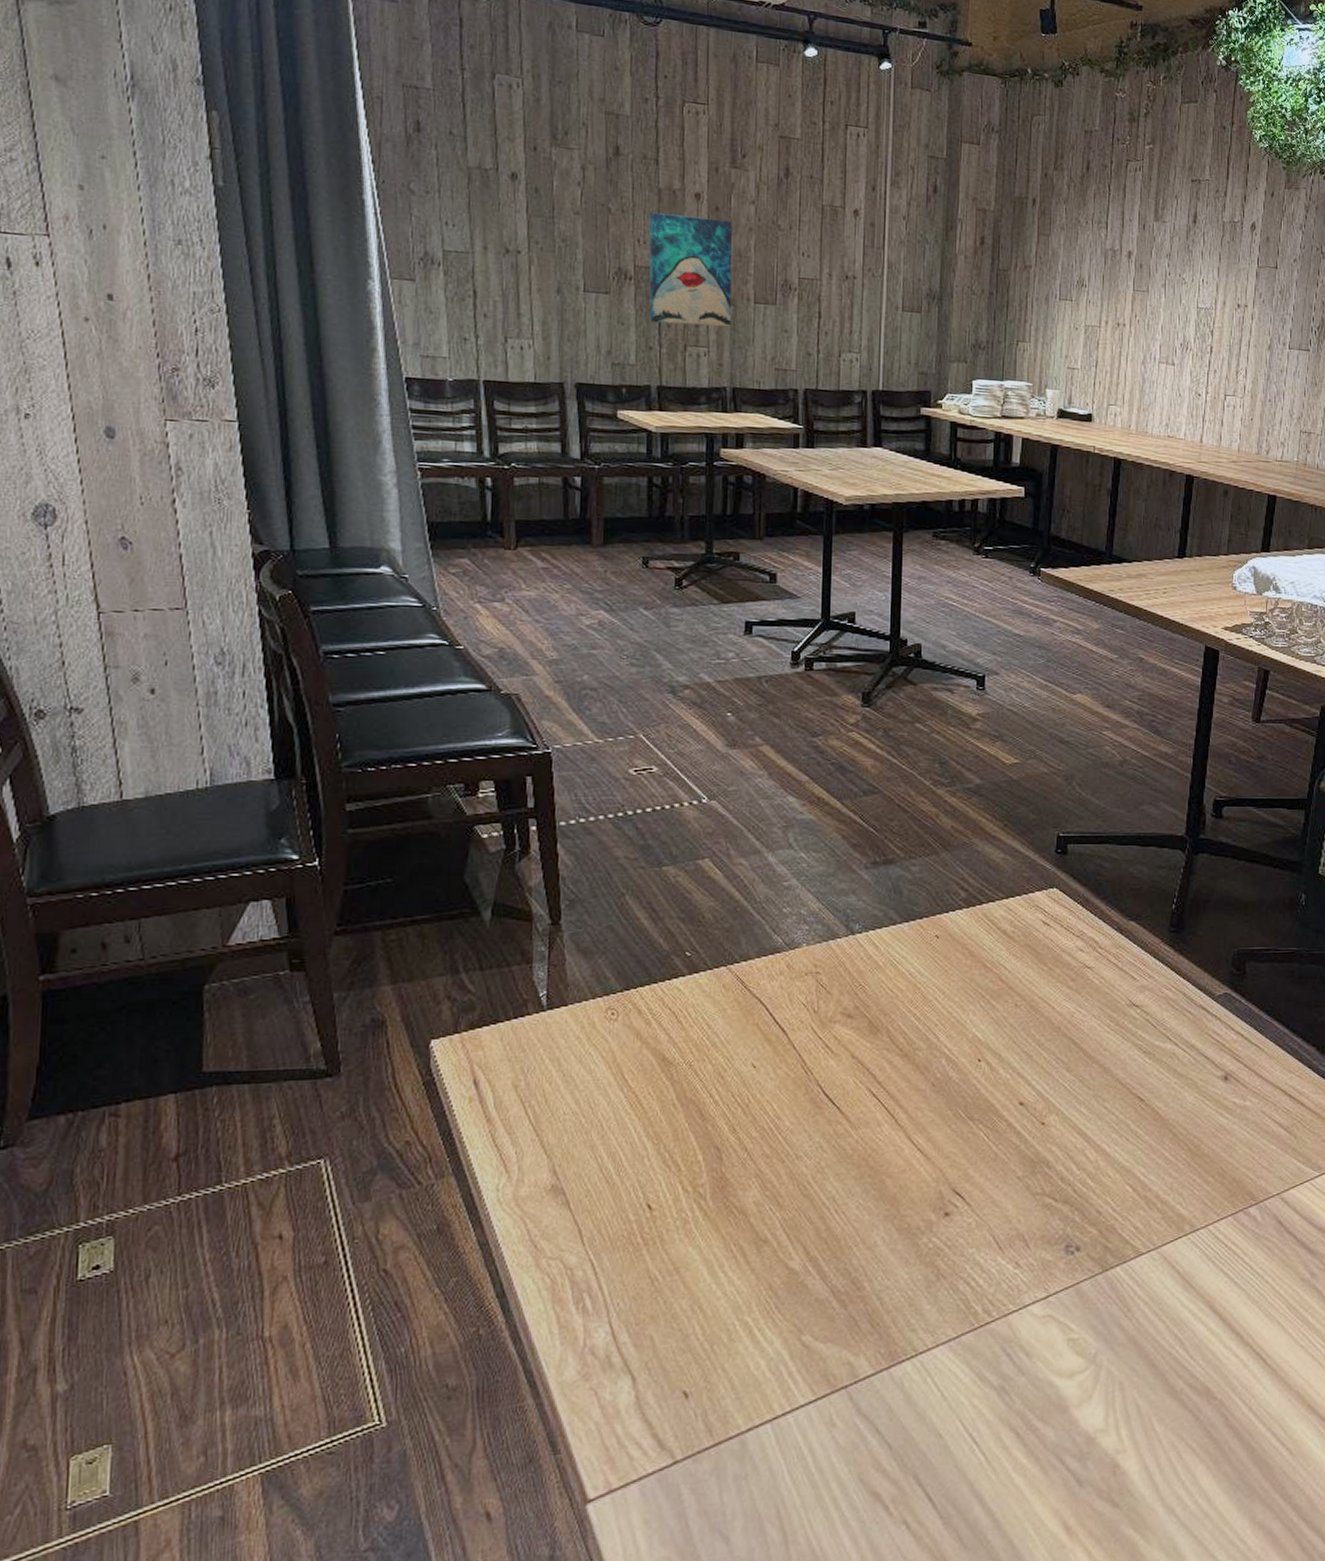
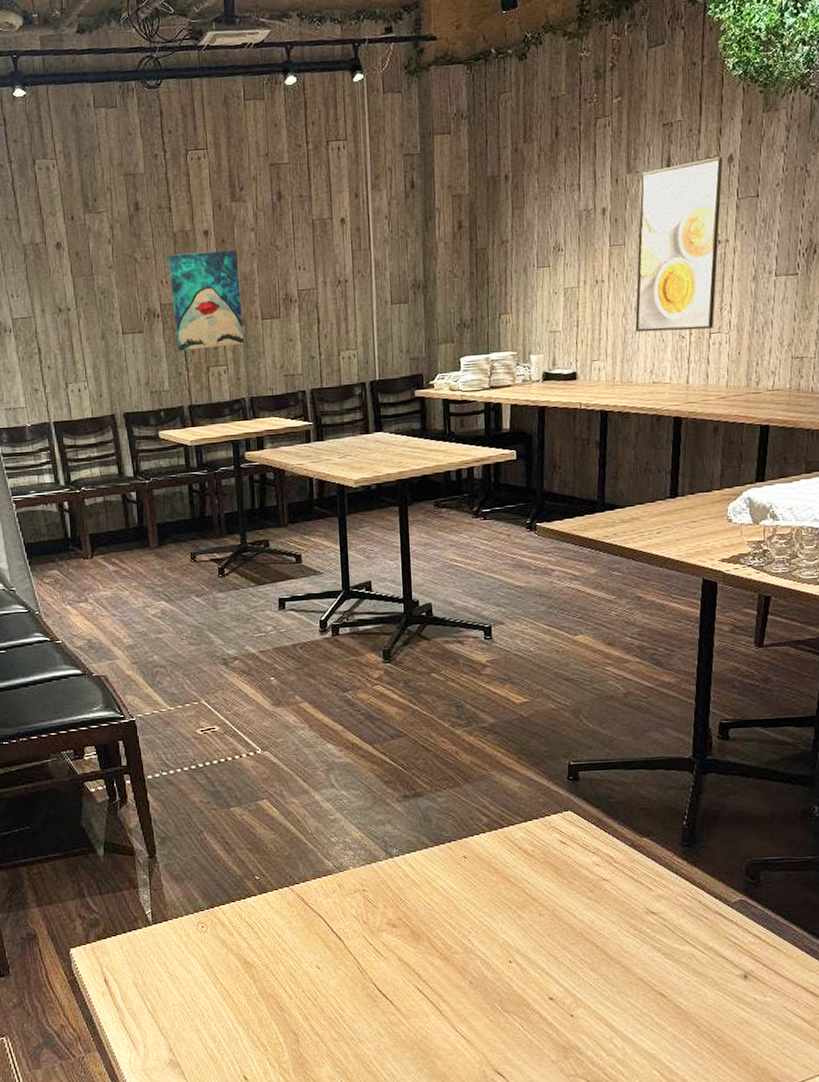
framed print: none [1154,222,1247,391] -> present [635,156,724,333]

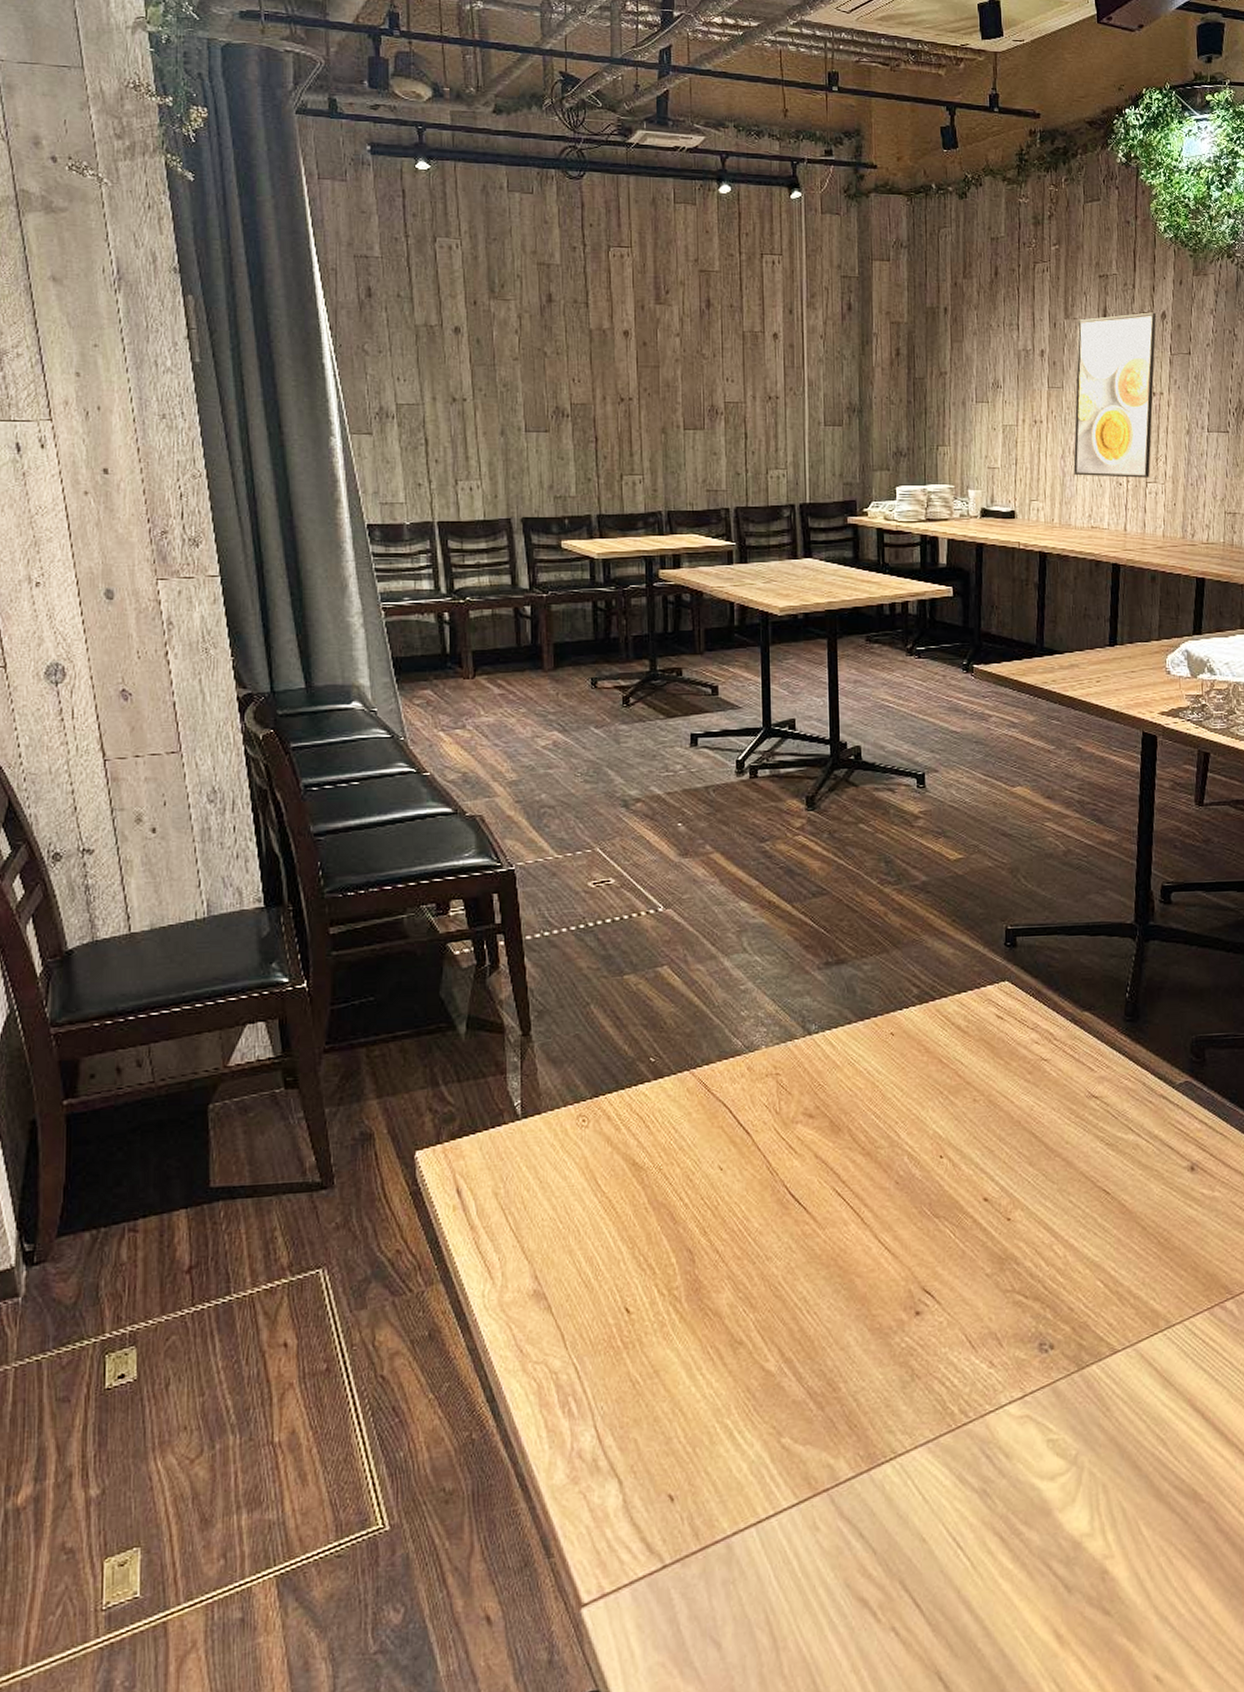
wall art: present [169,249,245,351] -> none [583,352,664,456]

